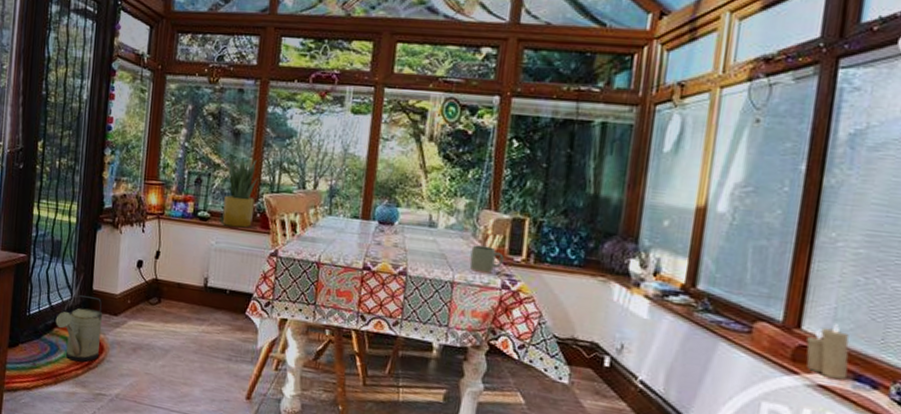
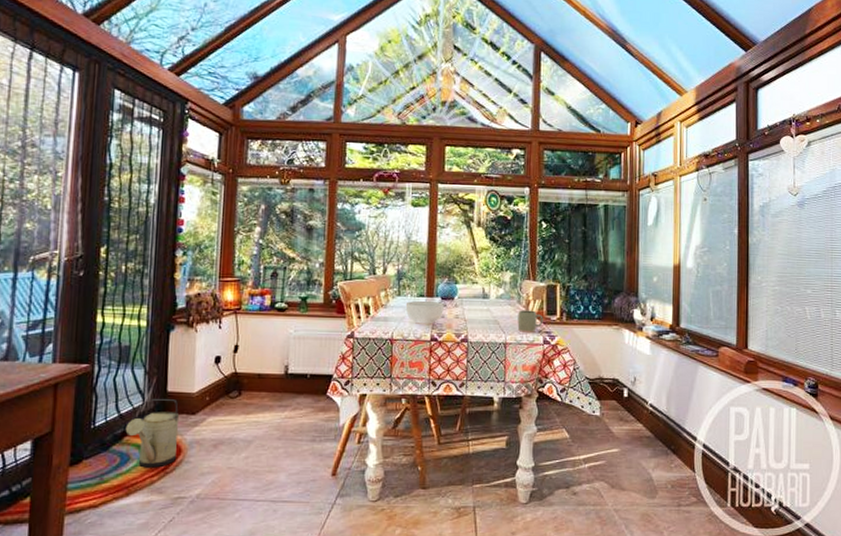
planter: present [222,157,258,228] -> none [299,250,332,315]
bowl: none [336,222,381,252] -> present [405,301,444,326]
candle: present [806,324,850,380] -> none [752,342,779,383]

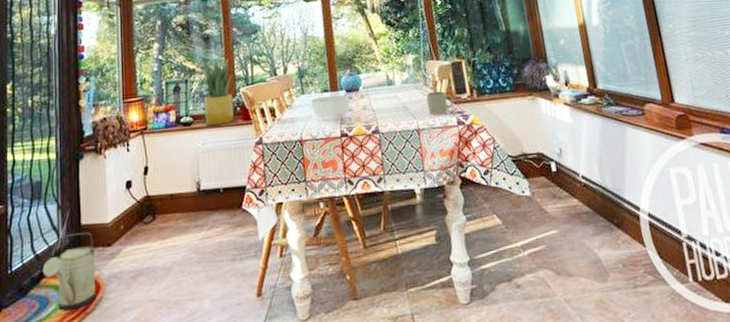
planter: none [299,250,332,315] -> present [200,58,234,126]

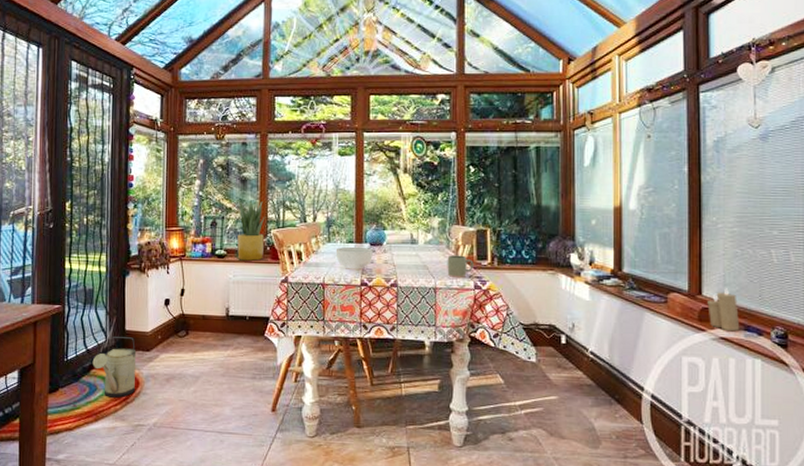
candle: none [681,92,716,136] -> present [707,288,740,332]

